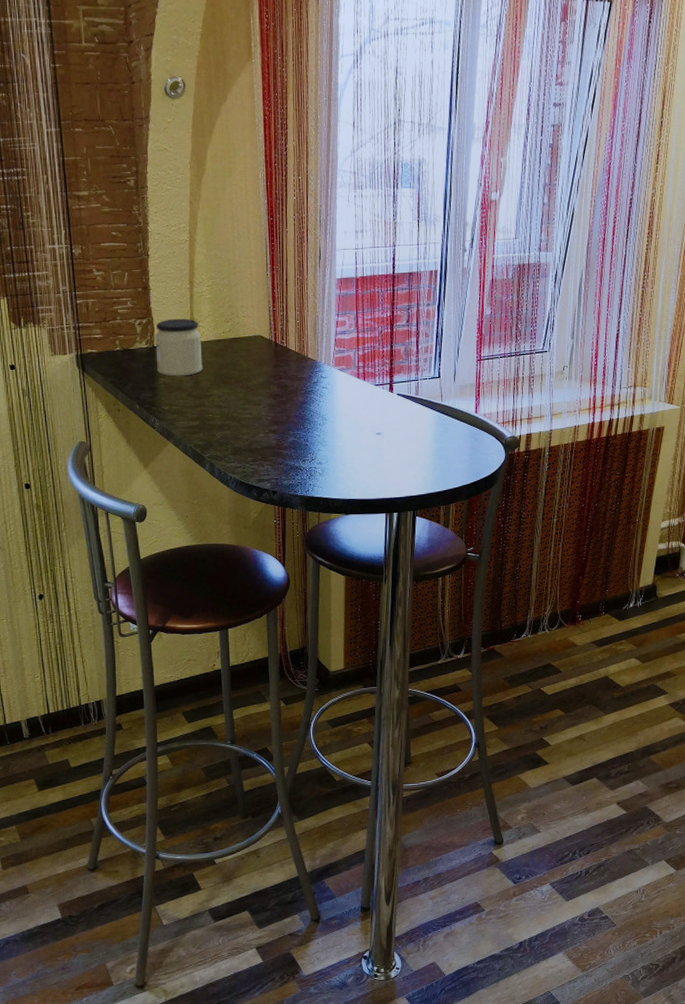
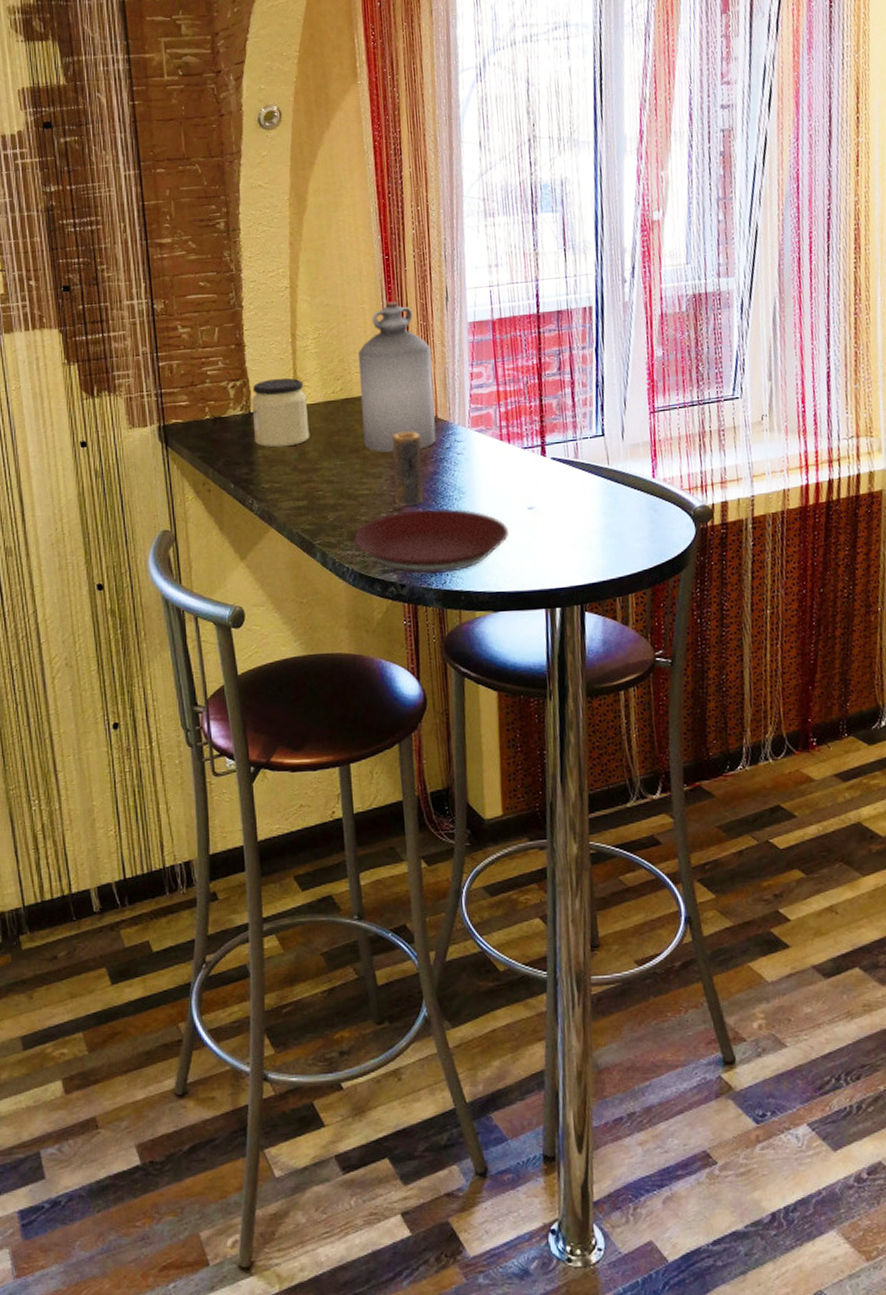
plate: none [236,431,360,484] -> present [354,508,509,575]
bottle: none [244,258,306,385] -> present [358,301,436,453]
candle: none [270,367,294,428] -> present [392,431,424,506]

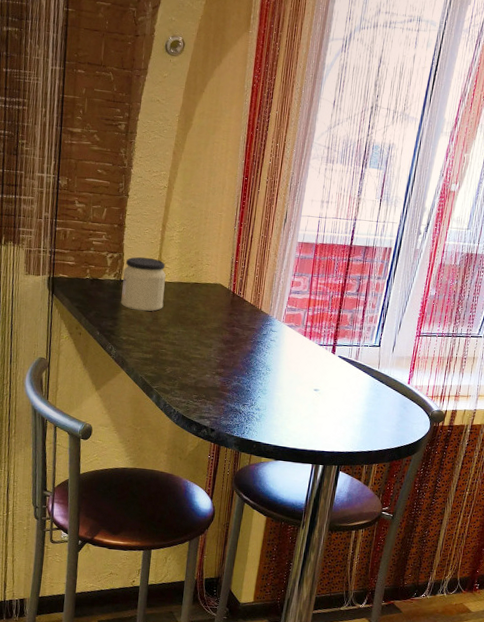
plate: present [354,508,509,575] -> none [182,375,297,427]
bottle: present [358,301,436,453] -> none [203,214,267,332]
candle: present [392,431,424,506] -> none [218,315,246,373]

